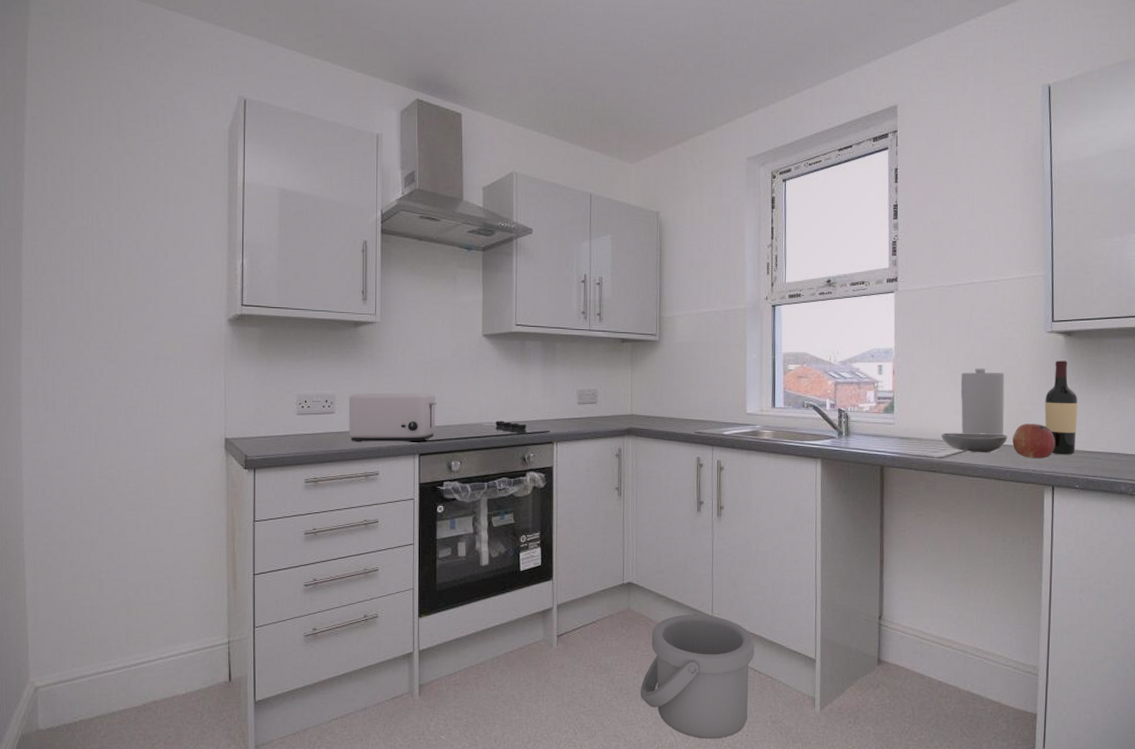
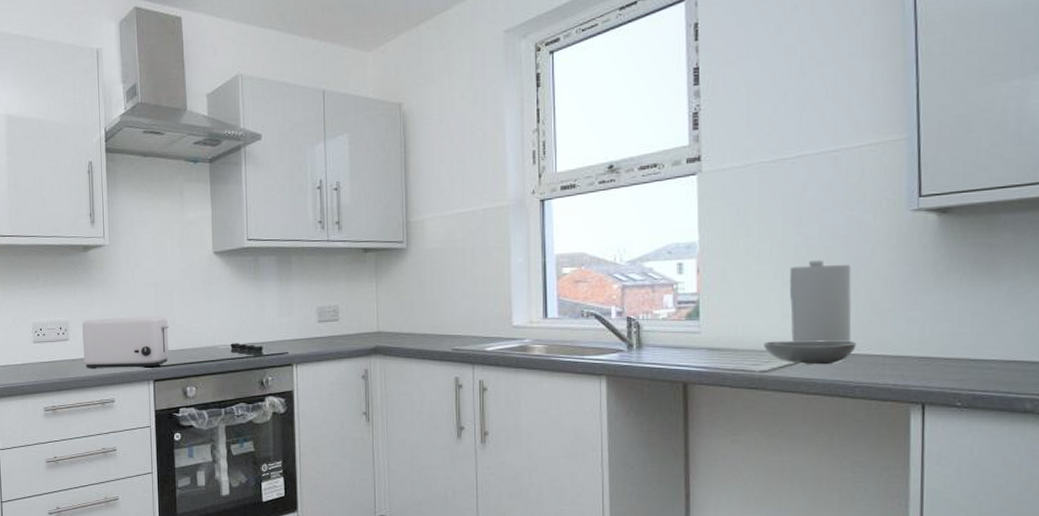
fruit: present [1013,424,1056,458] -> none [864,327,926,370]
wine bottle: present [1044,360,1078,456] -> none [909,245,959,365]

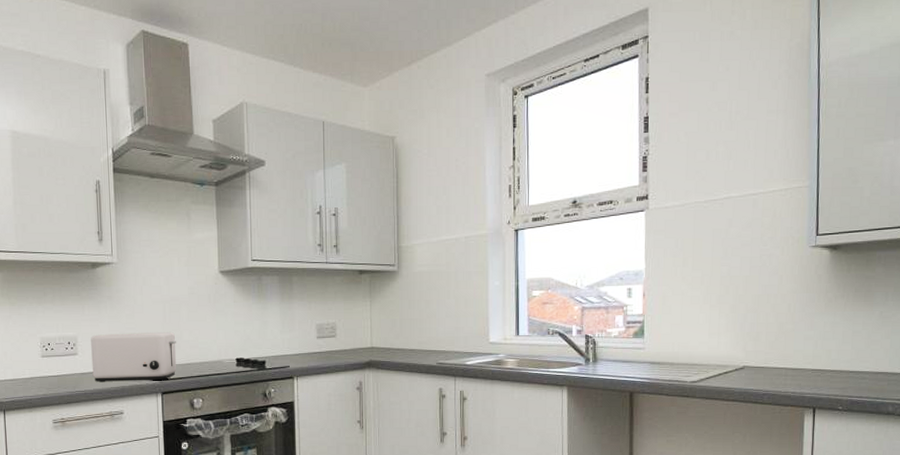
bowl: present [764,340,856,365] -> none [694,355,766,376]
paper towel holder: present [789,260,852,343] -> none [715,287,764,357]

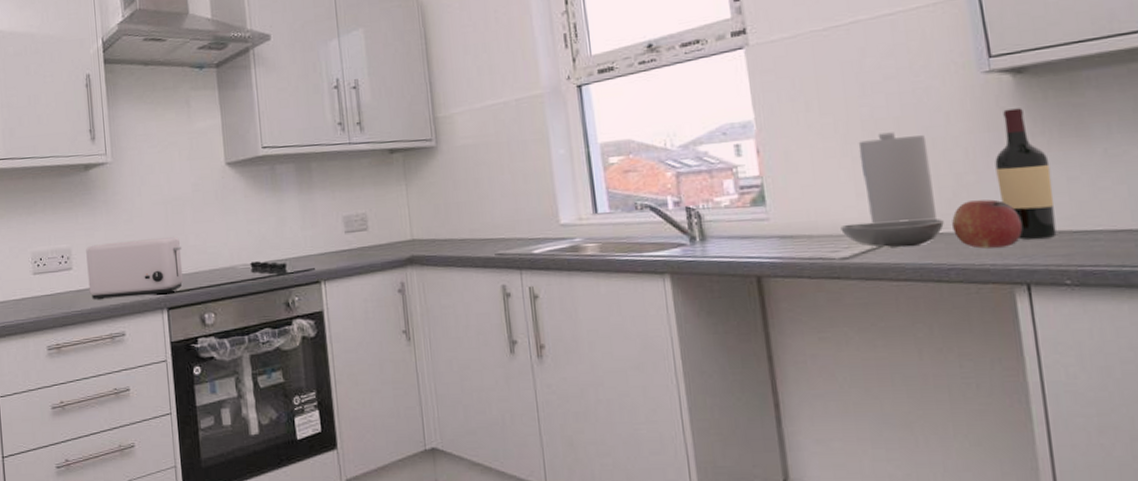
bowl: none [694,355,766,376] -> present [840,218,944,248]
paper towel holder: none [715,287,764,357] -> present [858,132,938,224]
fruit: none [771,344,818,380] -> present [952,199,1023,249]
wine bottle: none [806,276,843,376] -> present [994,108,1057,240]

